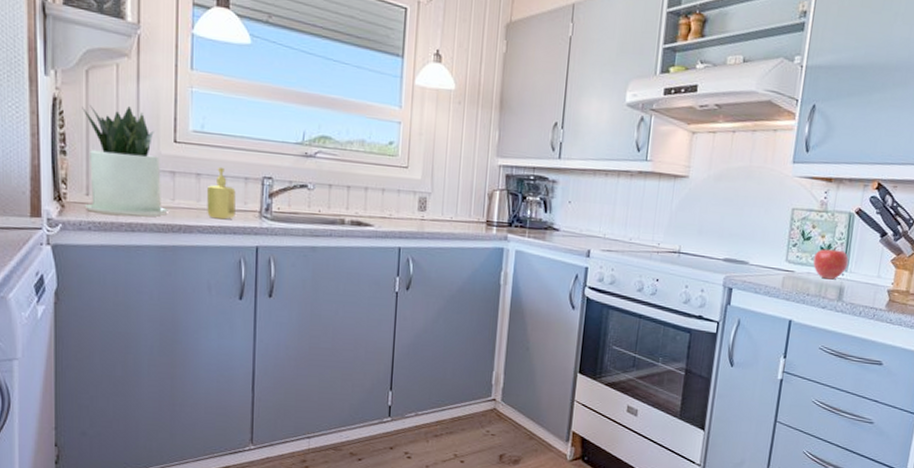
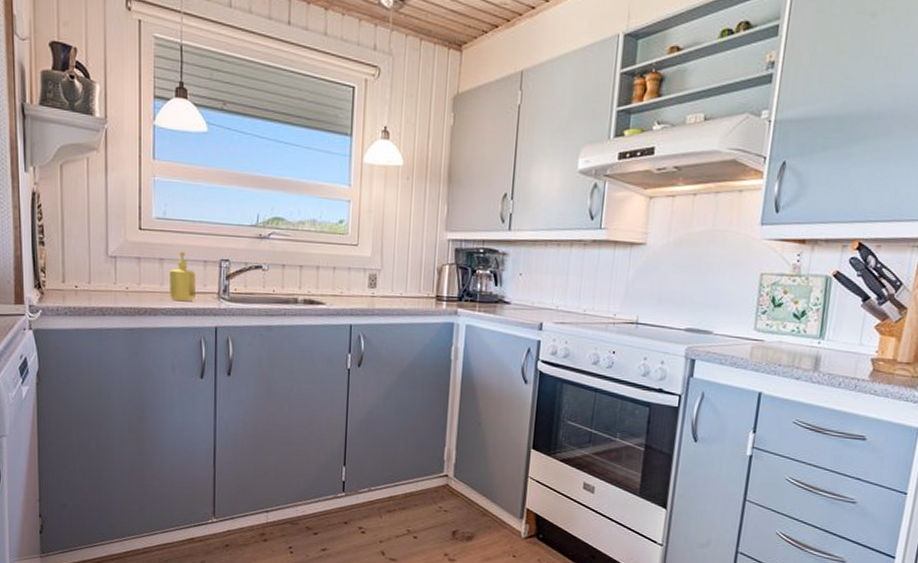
planter: present [82,106,168,217] -> none [57,197,135,302]
fruit: present [813,246,849,280] -> none [785,312,826,349]

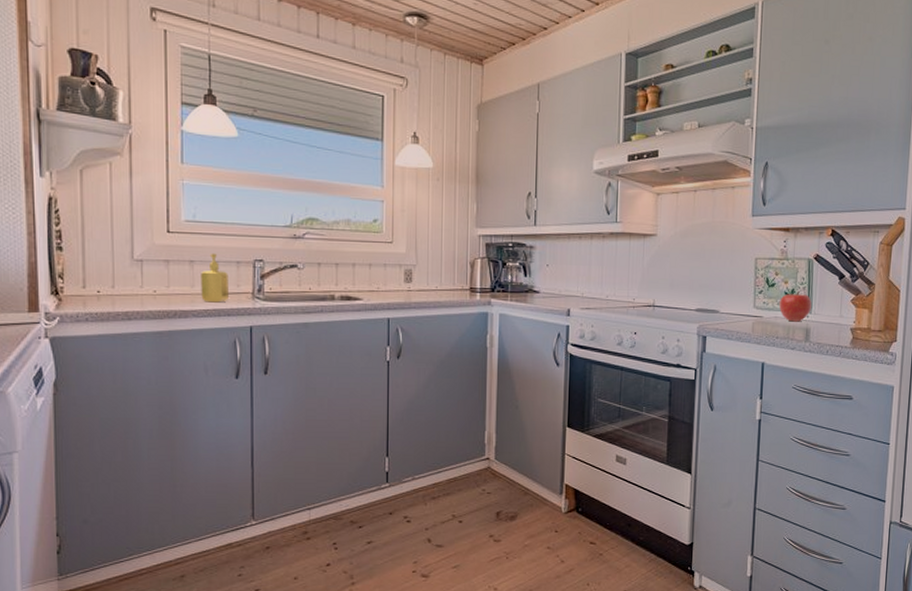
fruit: none [785,312,826,349] -> present [779,290,812,322]

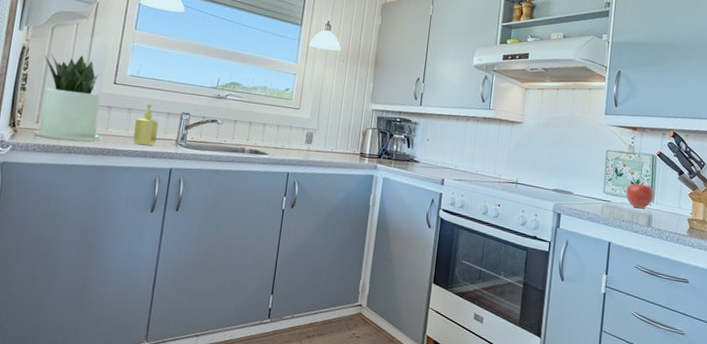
planter: none [77,201,163,306] -> present [33,54,102,142]

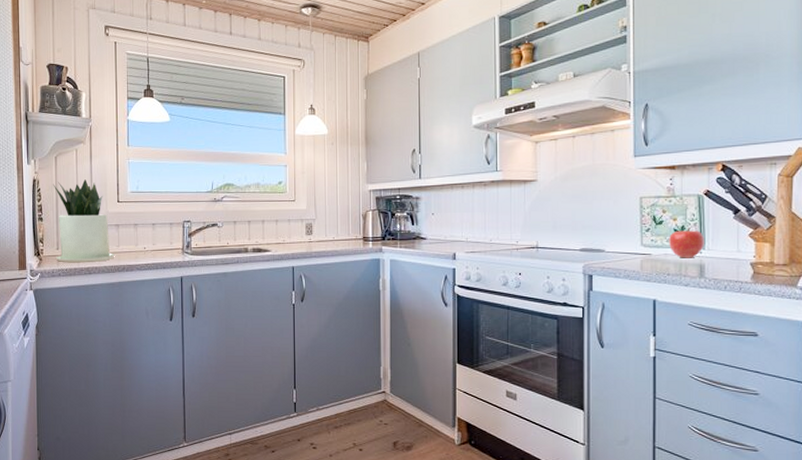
soap dispenser: present [133,104,159,146] -> none [143,217,164,258]

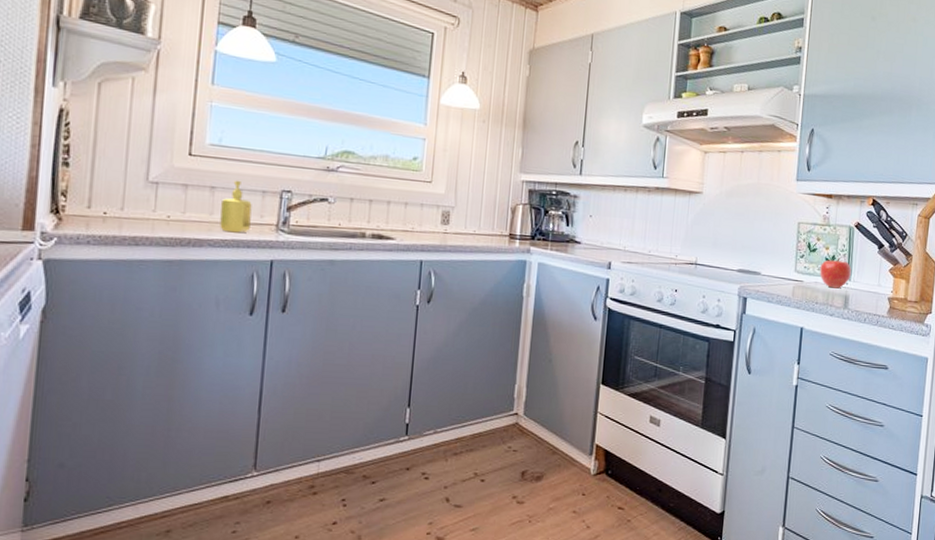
planter: present [53,179,115,263] -> none [84,118,178,231]
soap dispenser: none [143,217,164,258] -> present [220,180,252,233]

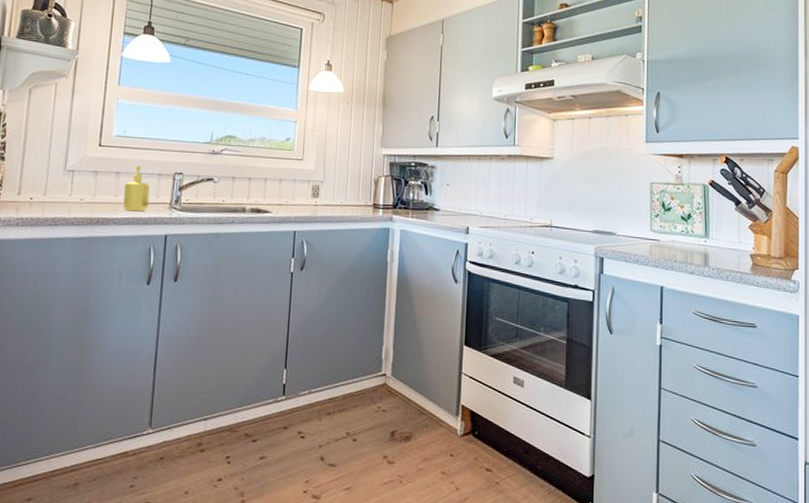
fruit: present [820,257,851,289] -> none [676,215,709,247]

